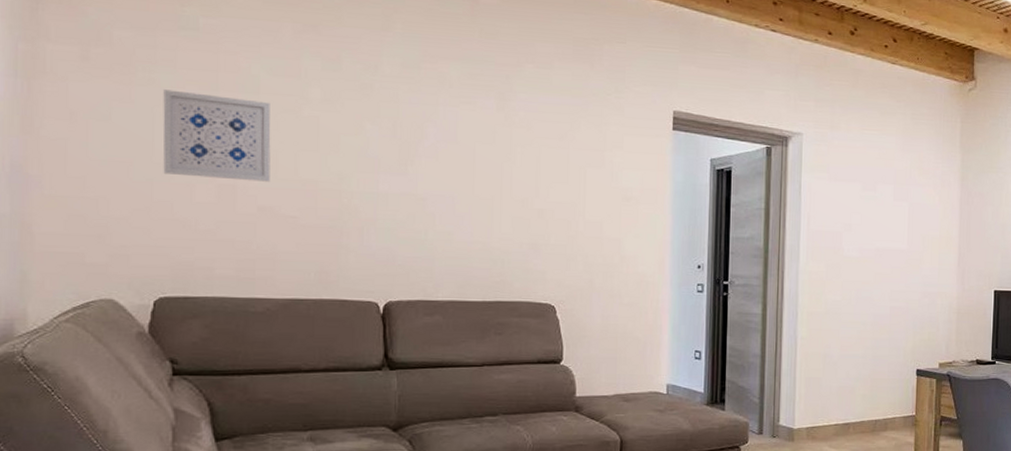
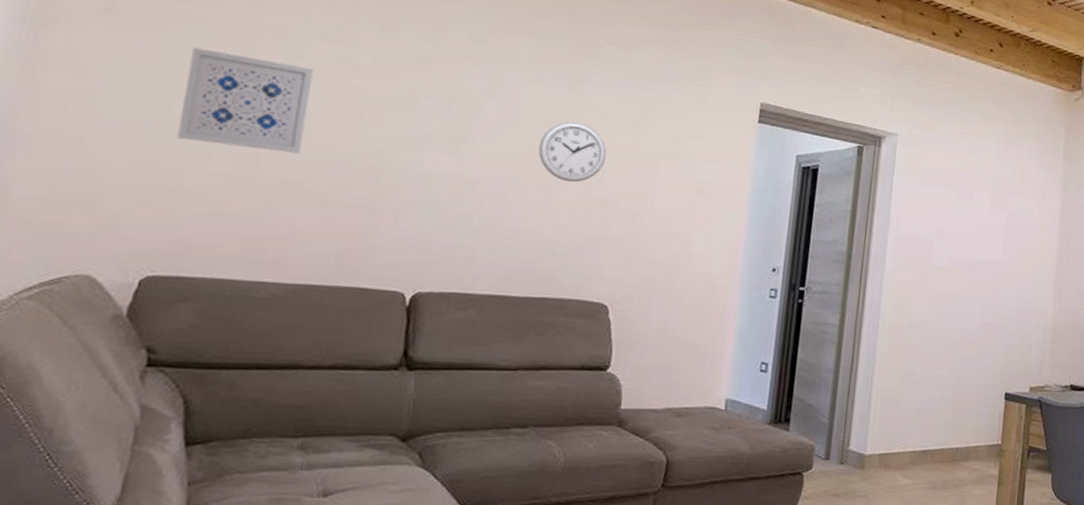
wall clock: none [478,138,538,196] -> present [538,121,607,183]

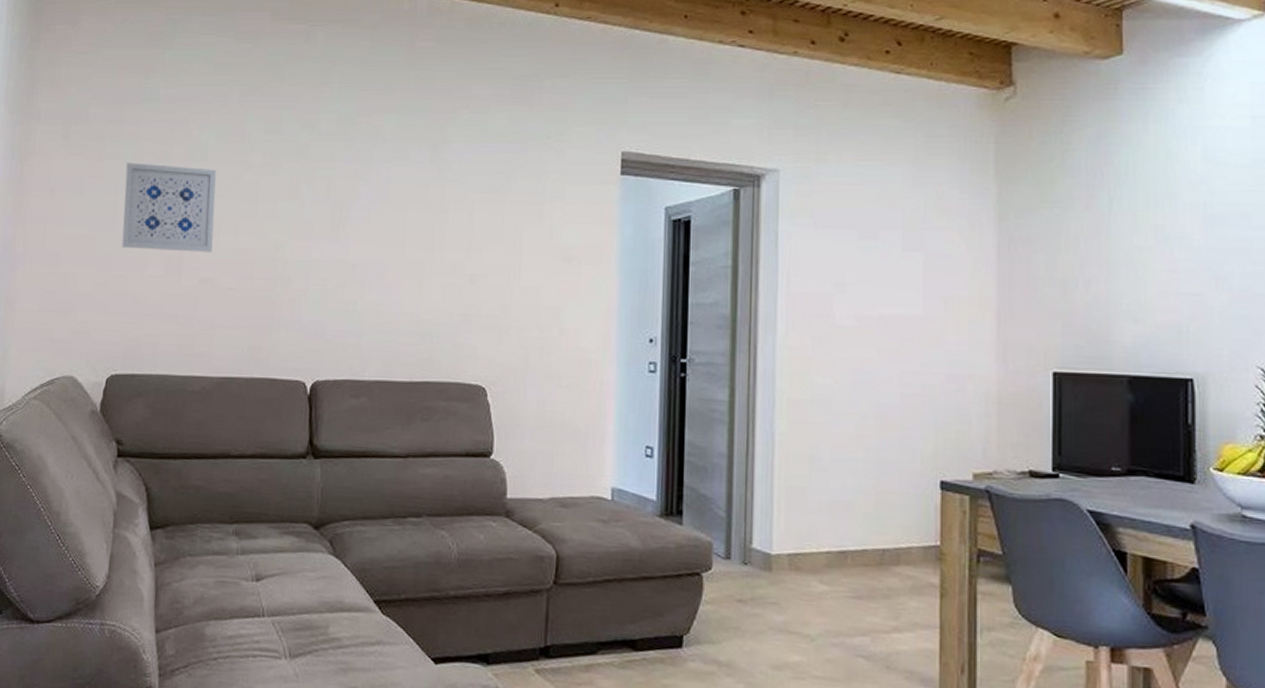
wall clock: present [538,121,607,183] -> none [409,194,471,259]

